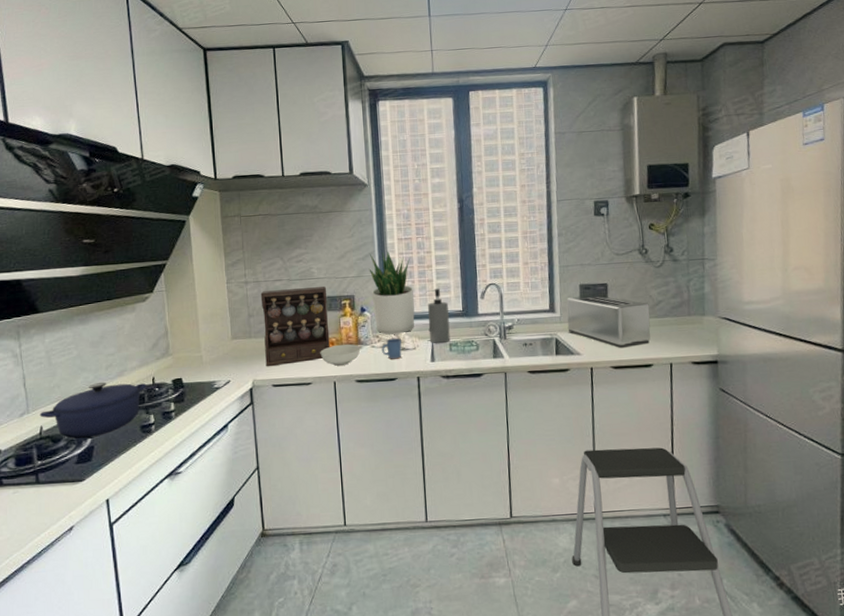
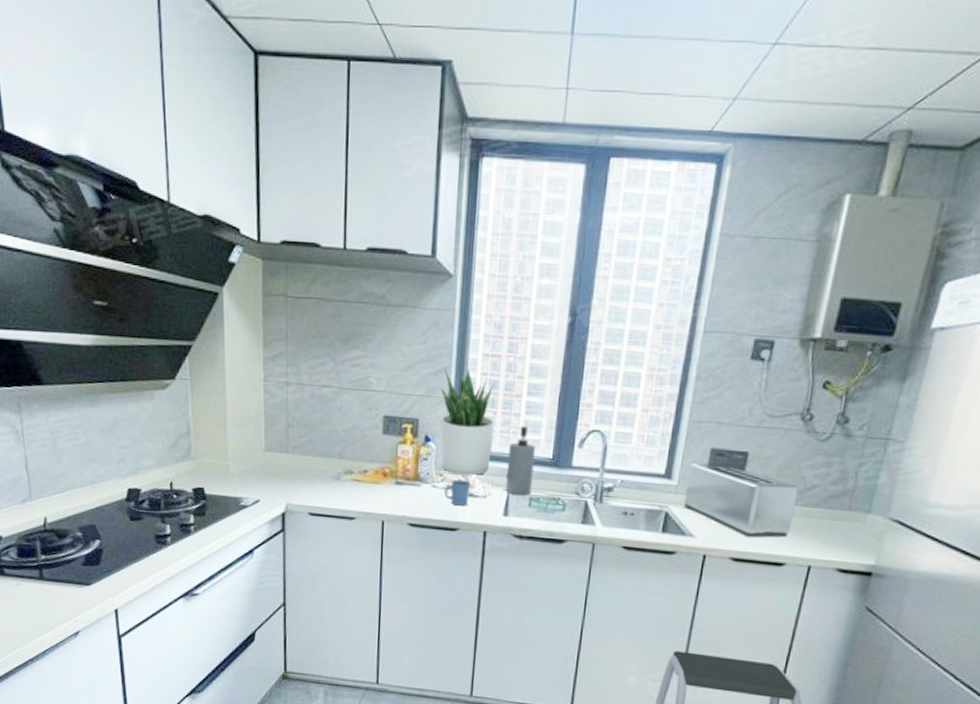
cooking pot: present [39,381,147,439] -> none [43,477,163,539]
spice rack: present [260,287,330,367] -> none [303,397,386,492]
bowl: present [320,344,361,366] -> none [369,477,419,503]

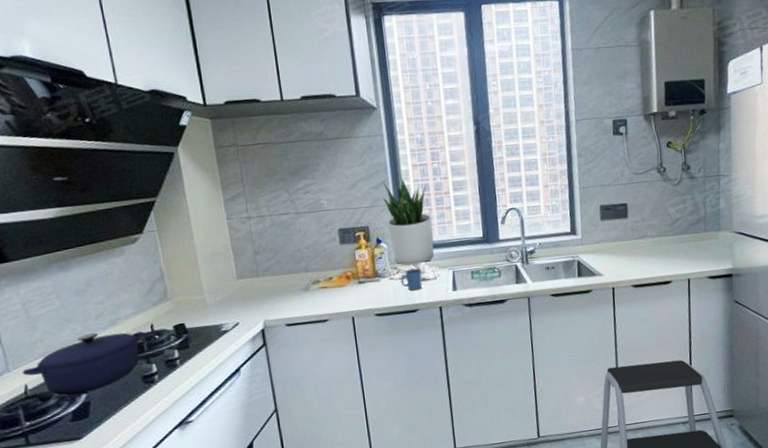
cooking pot: none [43,477,163,539] -> present [22,331,145,396]
soap dispenser: present [505,426,535,495] -> none [442,216,472,272]
toaster: present [683,462,799,538] -> none [587,215,669,268]

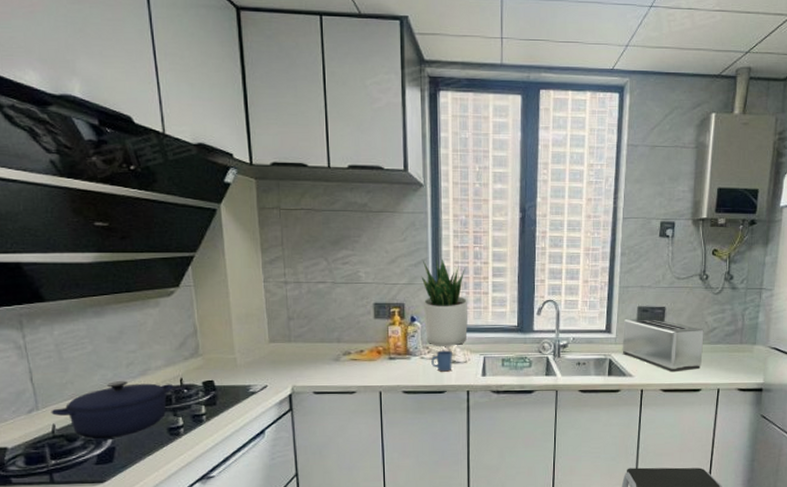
toaster: none [587,215,669,268] -> present [622,318,704,373]

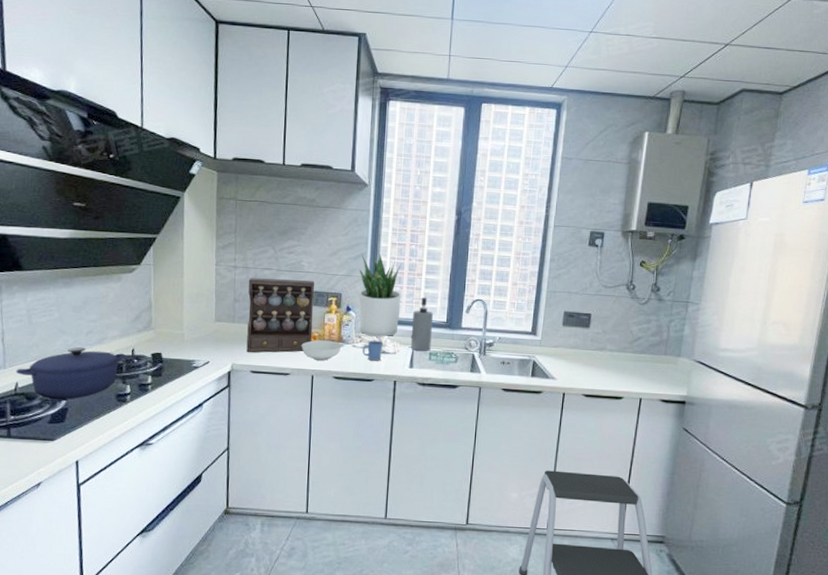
spice rack: none [301,292,377,373] -> present [246,278,315,353]
bowl: none [366,354,409,376] -> present [301,340,342,361]
soap dispenser: none [478,302,503,358] -> present [410,297,433,351]
toaster: present [622,318,704,373] -> none [546,322,629,379]

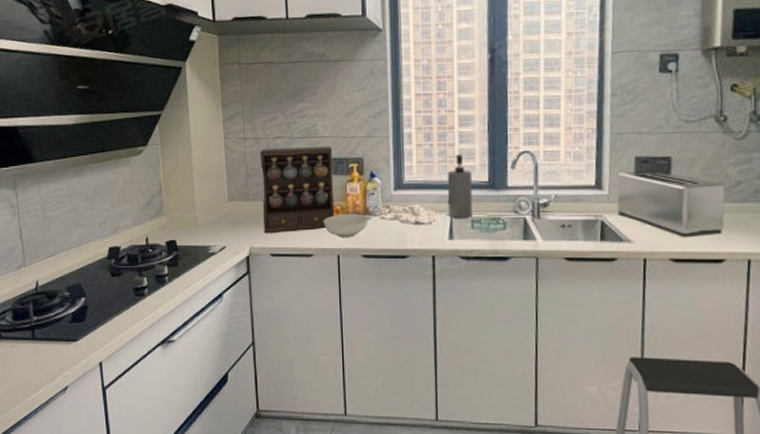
cooking pot: present [16,346,126,400] -> none [35,238,140,296]
planter: present [359,254,401,338] -> none [380,109,432,207]
mug: present [362,340,383,361] -> none [392,209,416,234]
toaster: none [546,322,629,379] -> present [616,170,725,238]

